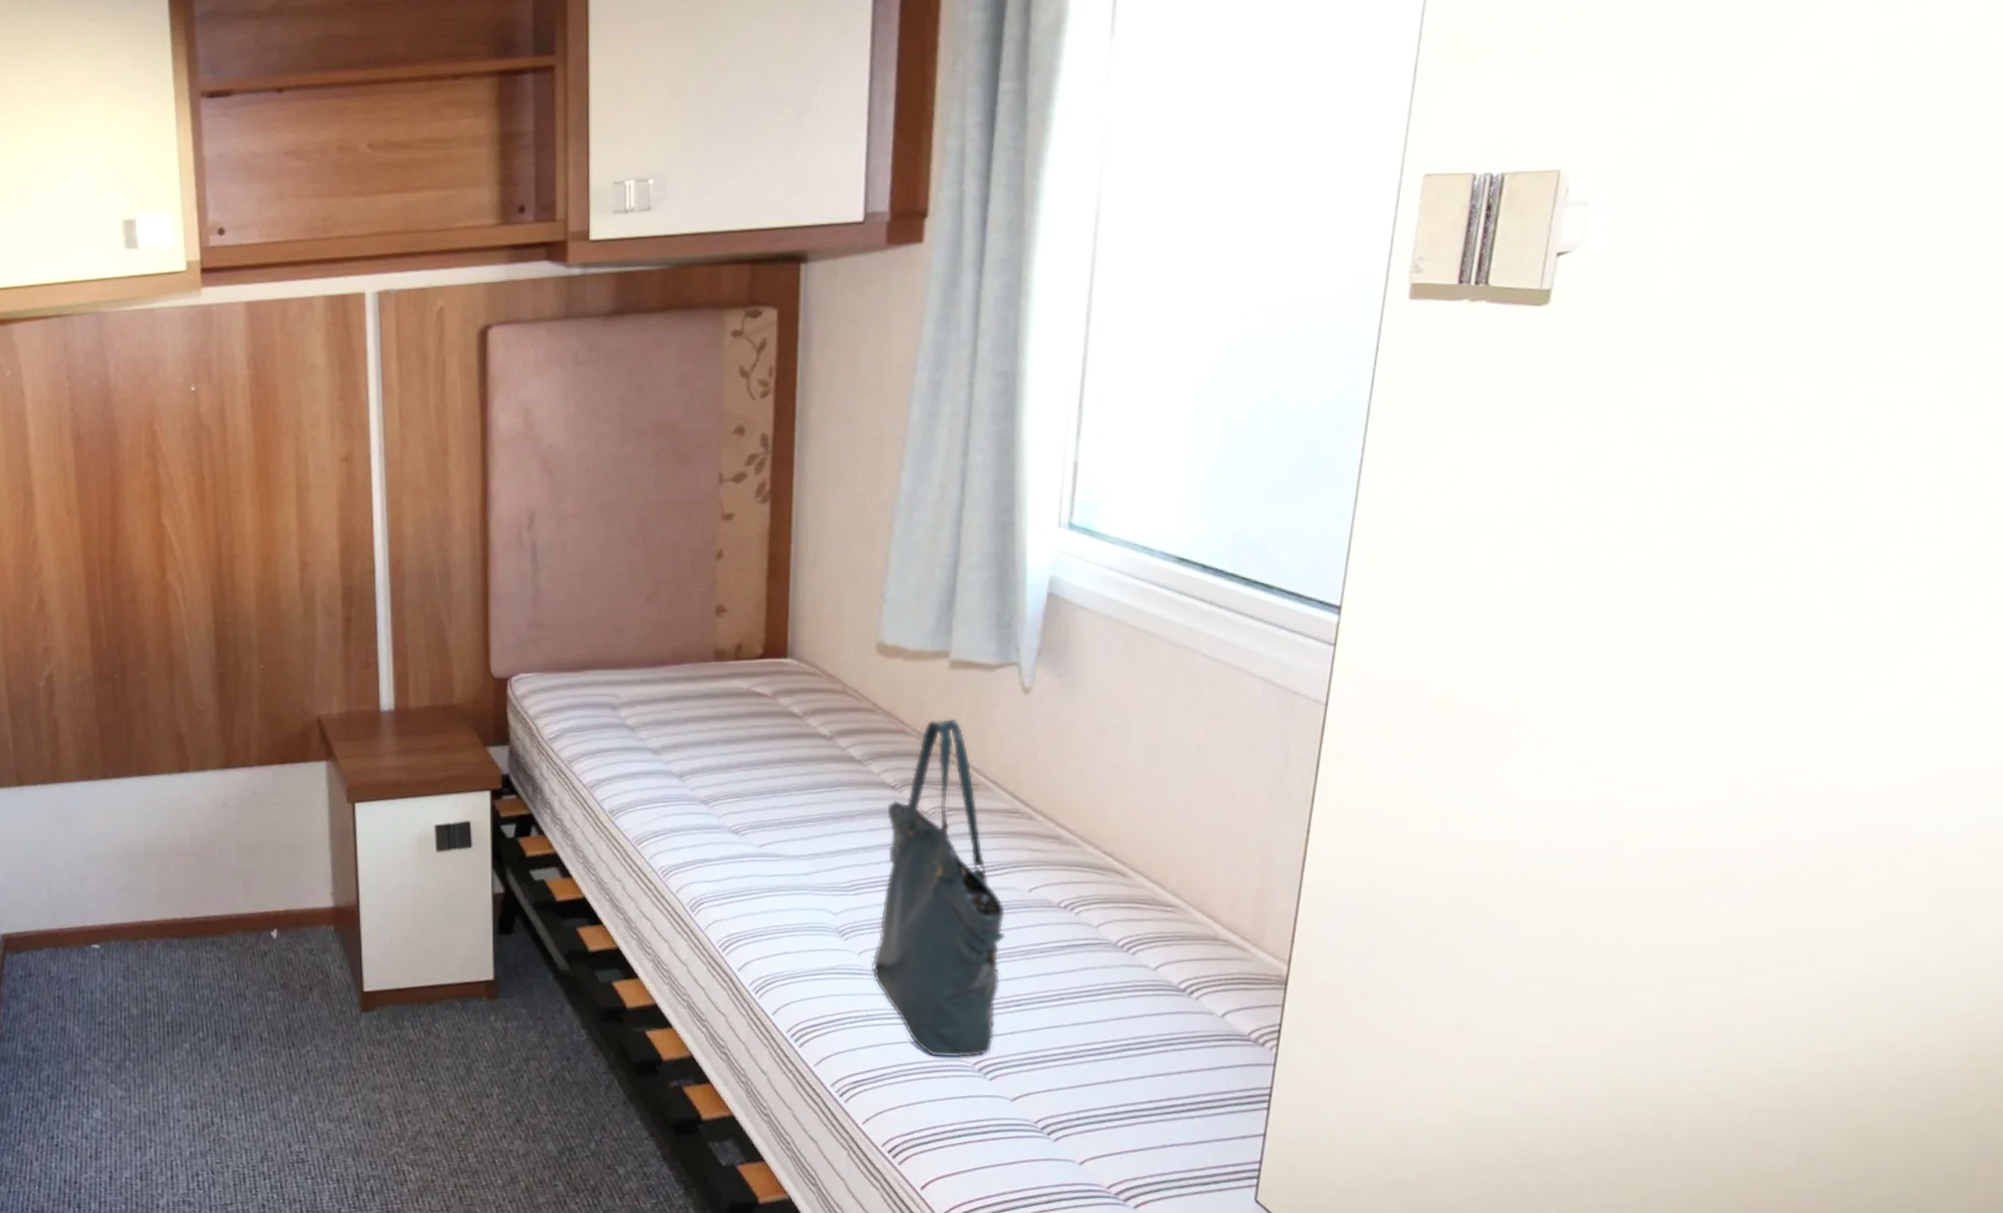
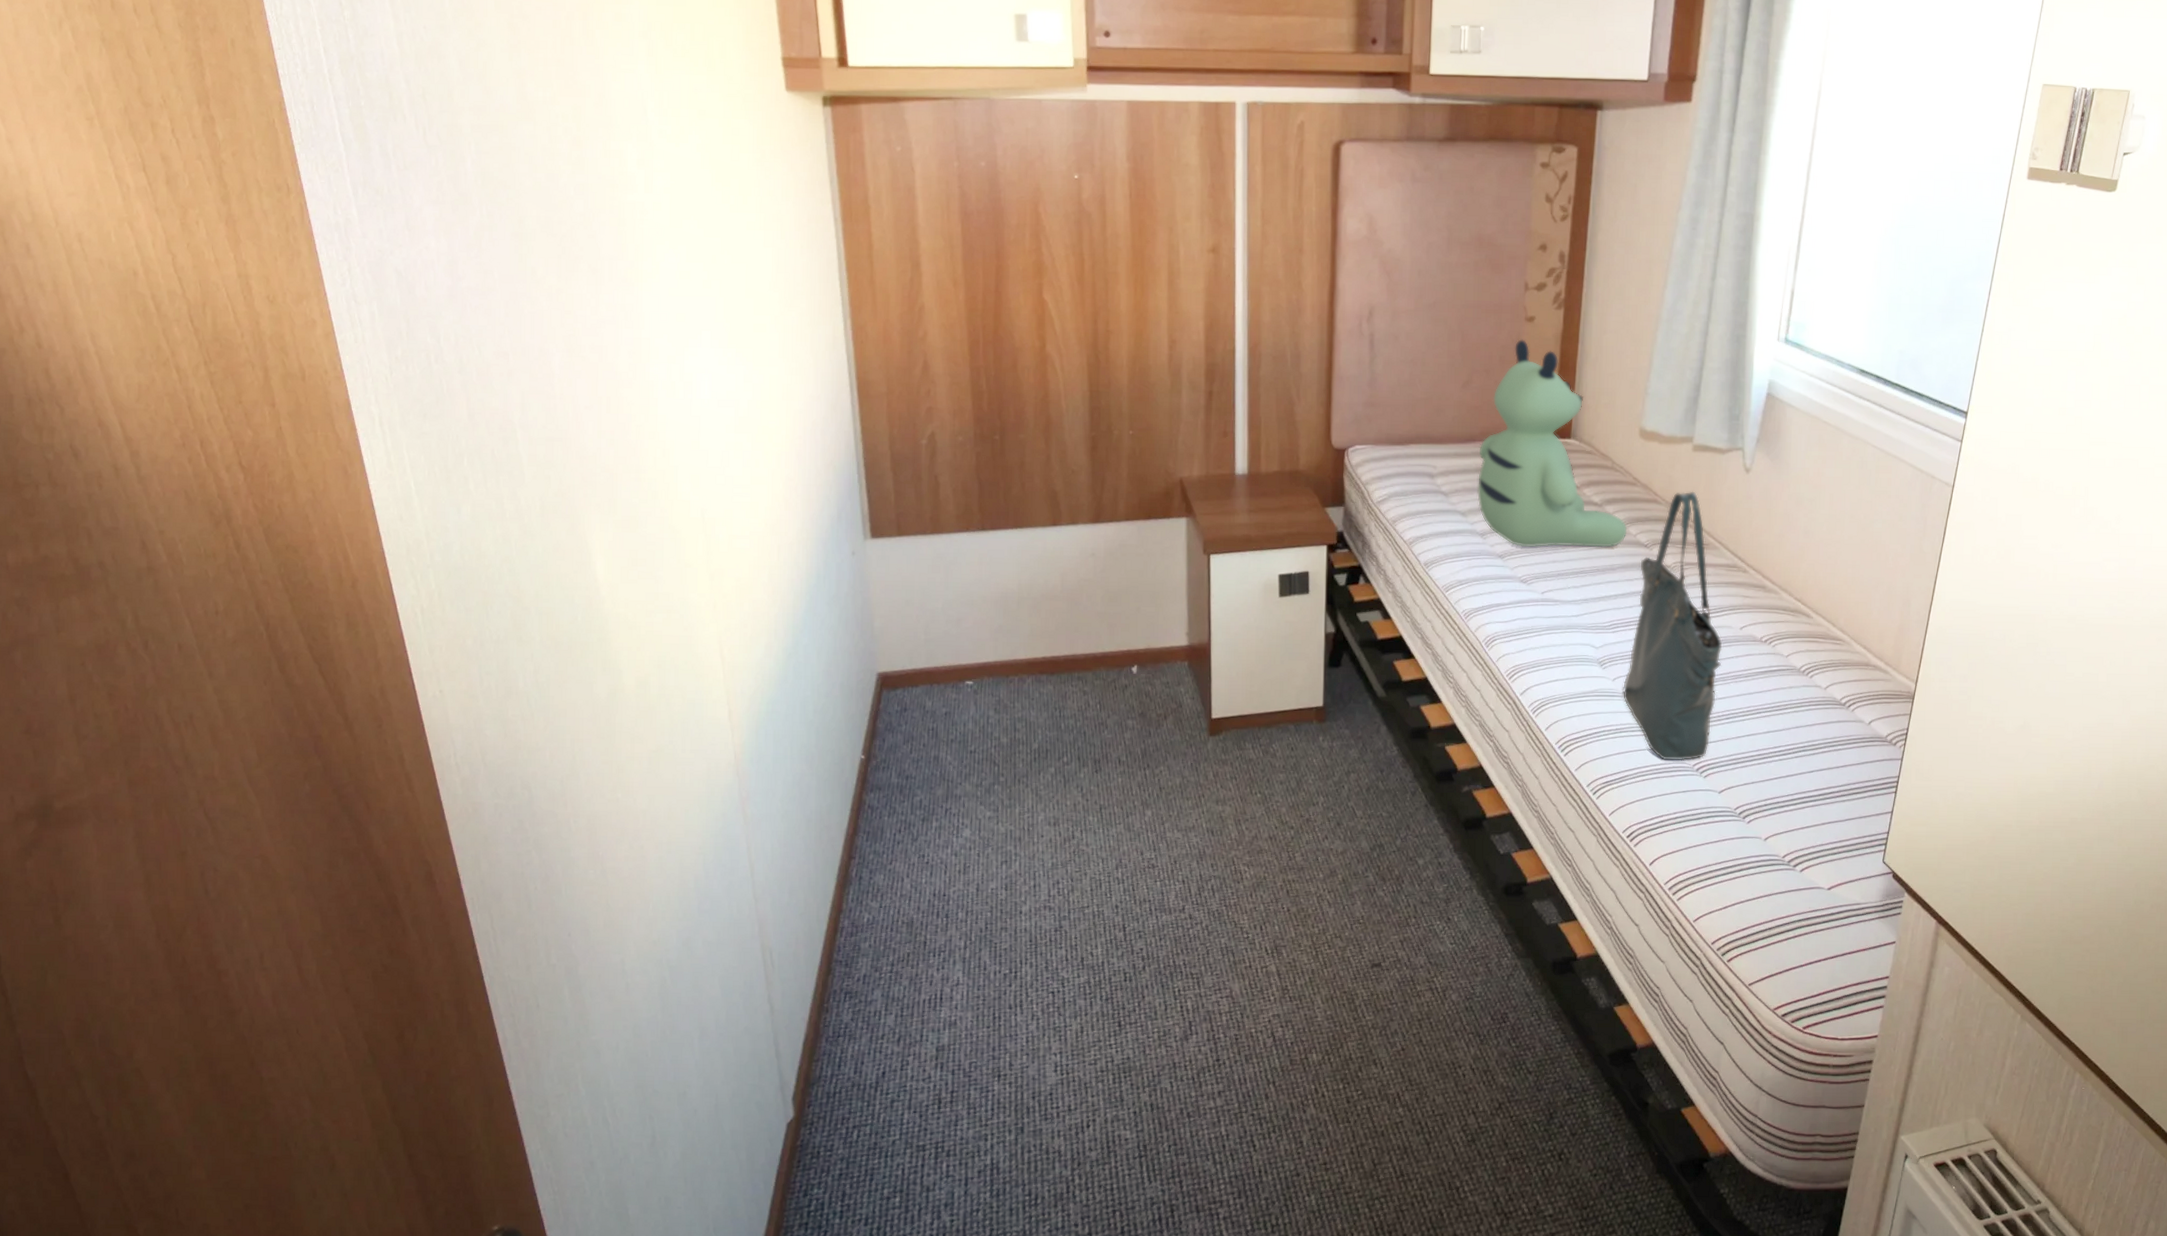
bear: none [670,540,868,791] -> present [1477,338,1628,548]

